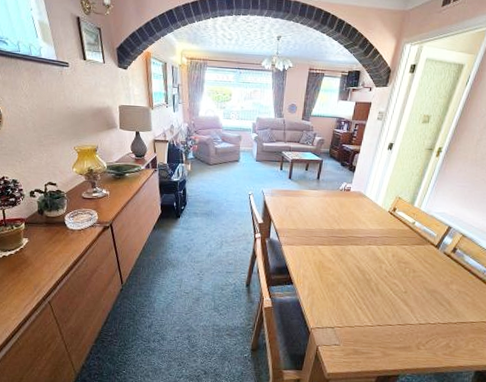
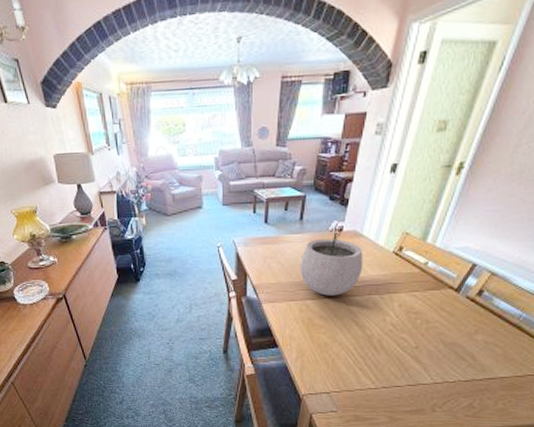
plant pot: none [314,187,366,244] -> present [299,226,363,296]

